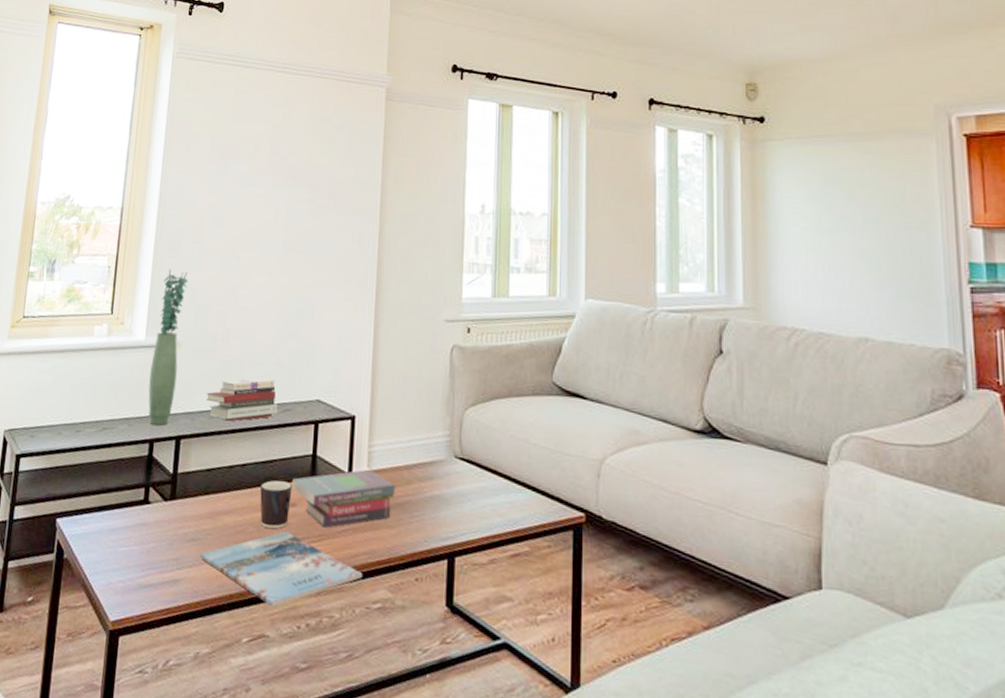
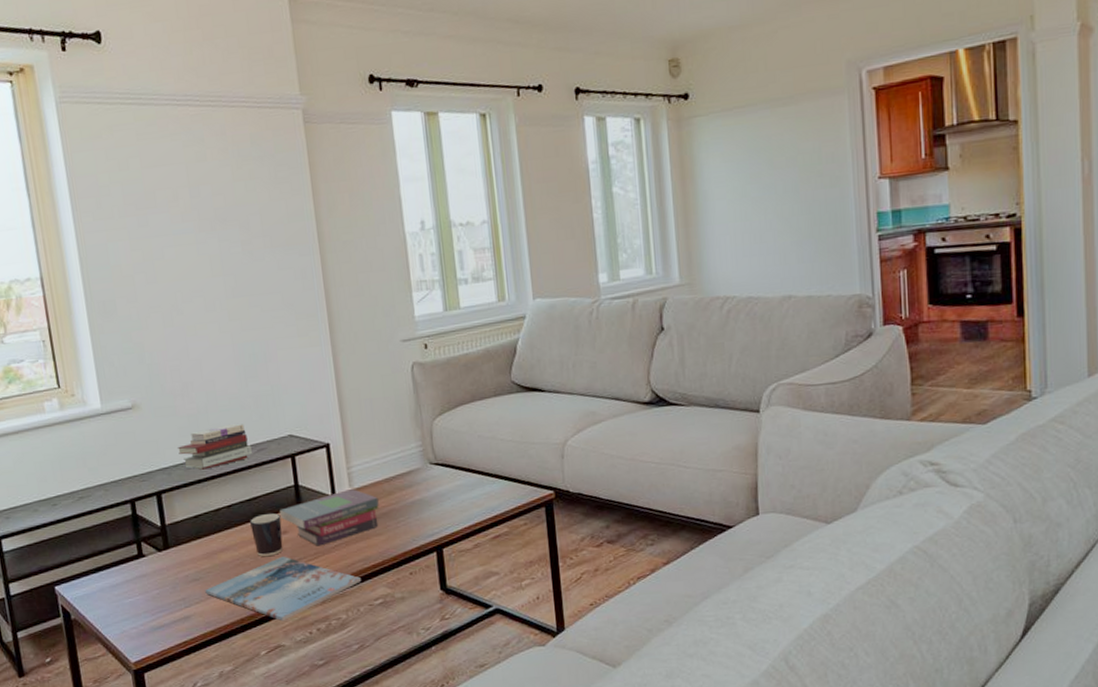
vase: present [148,269,189,426] -> none [106,333,146,486]

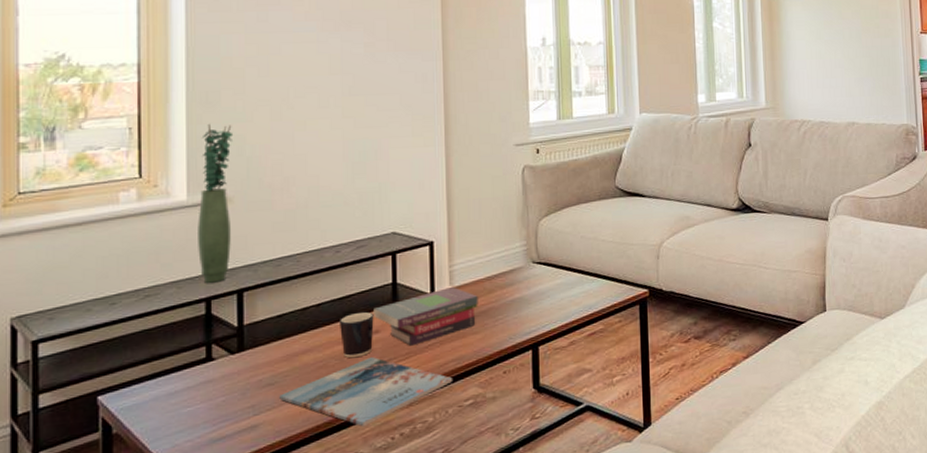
vase: none [106,333,146,486] -> present [198,124,234,283]
books: present [178,423,252,470] -> none [269,219,350,267]

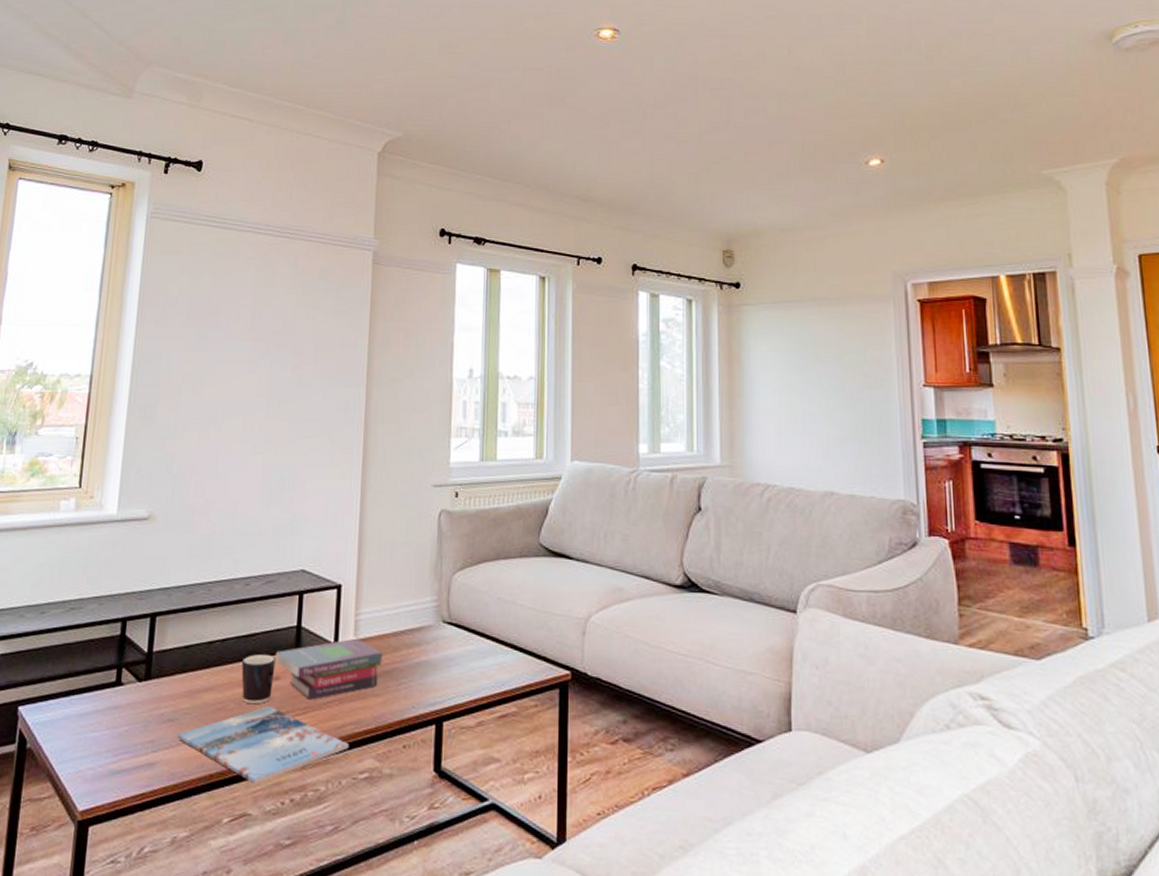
vase: present [198,124,234,283] -> none [120,439,165,603]

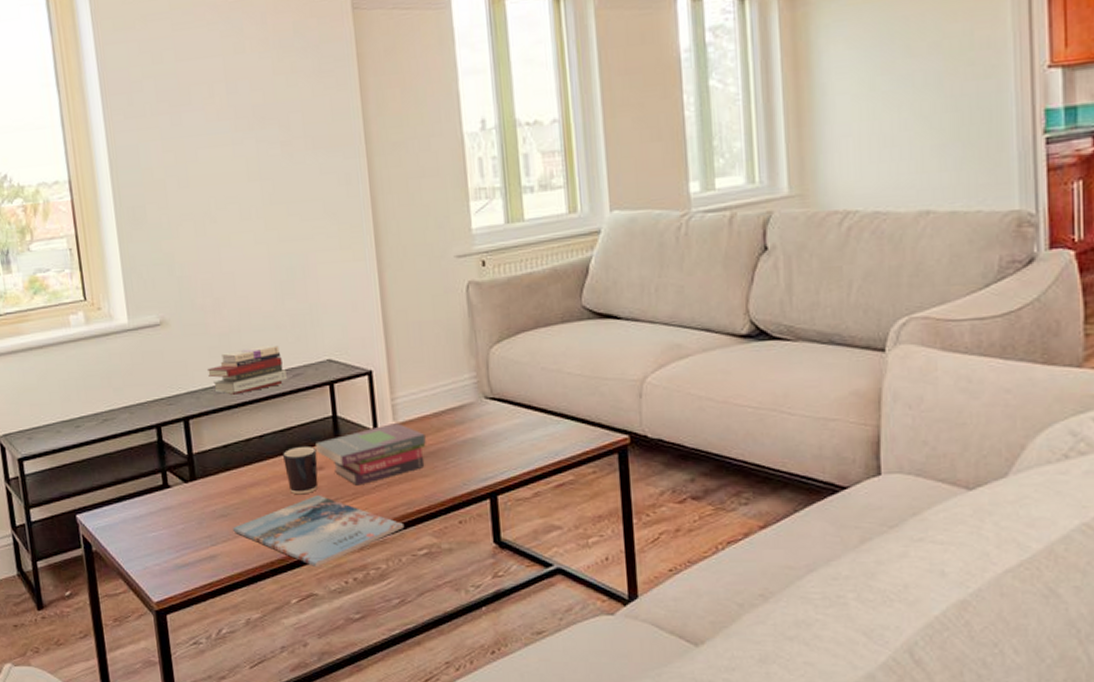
books: none [184,549,260,596] -> present [208,345,287,395]

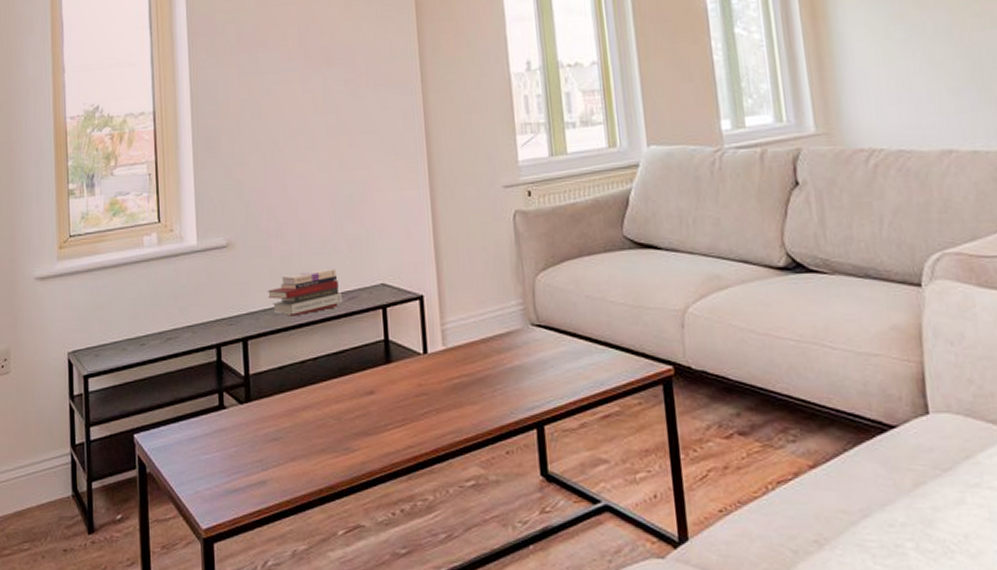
magazine: present [233,494,405,568] -> none [284,419,452,497]
mug: present [283,445,319,495] -> none [336,369,369,420]
books: present [316,422,426,486] -> none [367,347,474,412]

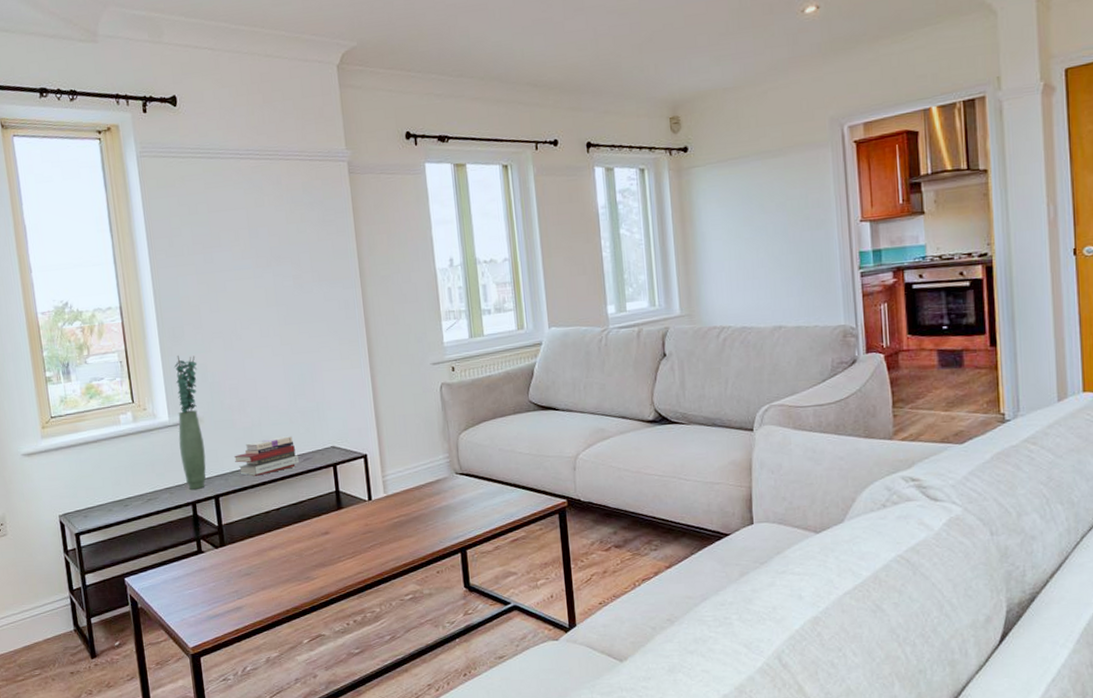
vase: none [206,169,236,329] -> present [174,355,206,490]

